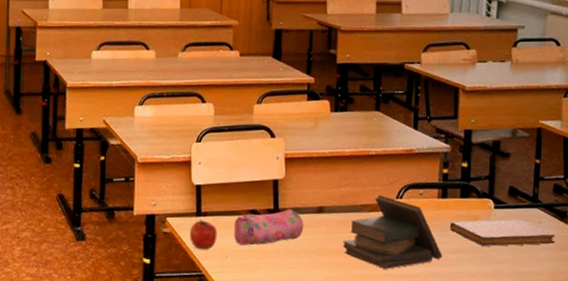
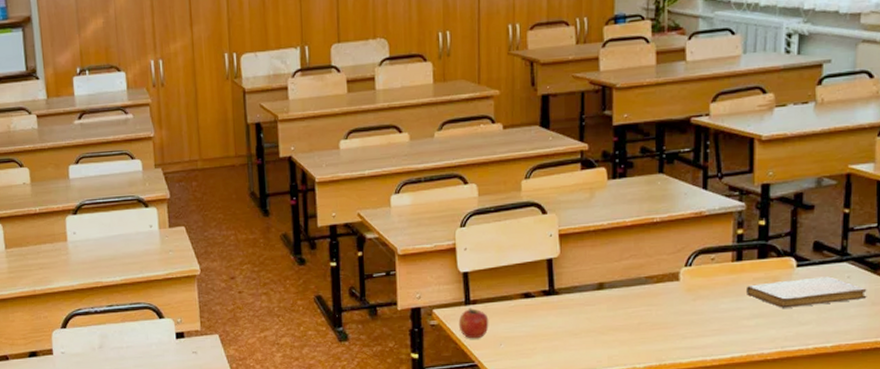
pencil case: present [234,209,304,246] -> none [506,288,583,332]
book: present [342,194,442,269] -> none [626,263,738,342]

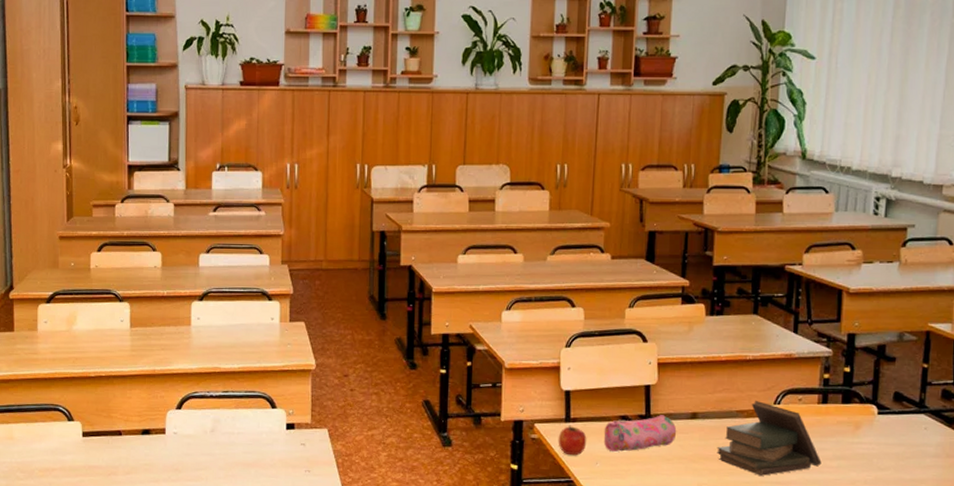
pencil case: none [506,288,583,332] -> present [604,415,677,453]
book: none [626,263,738,342] -> present [716,400,822,476]
notebook: present [745,276,867,308] -> none [829,425,943,453]

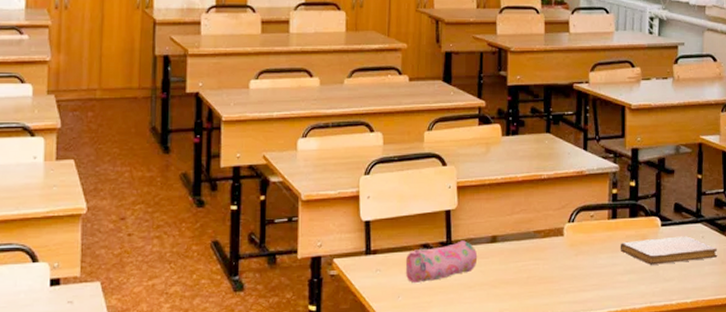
apple: present [558,425,587,456] -> none [358,257,388,291]
book: present [716,400,822,476] -> none [516,219,614,296]
notebook: none [829,425,943,453] -> present [620,236,718,265]

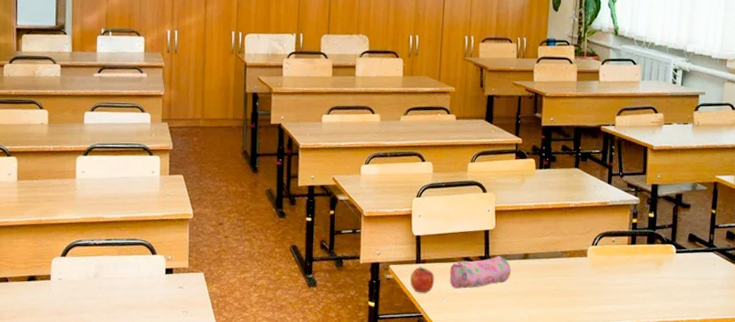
apple: none [358,257,388,291] -> present [410,266,435,293]
notebook: present [620,236,718,265] -> none [637,262,727,286]

